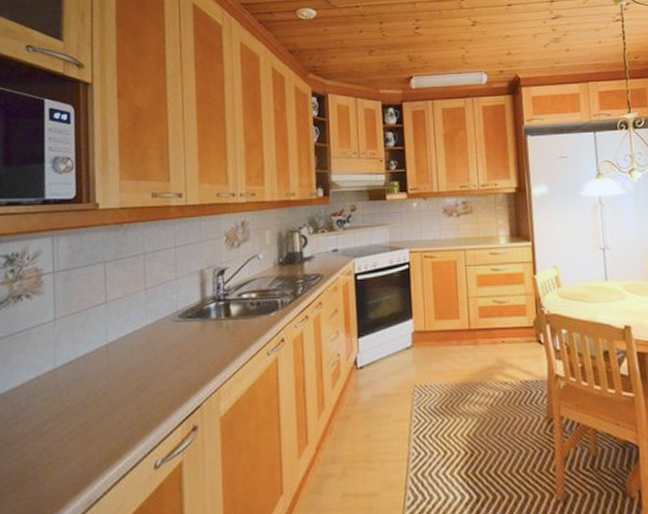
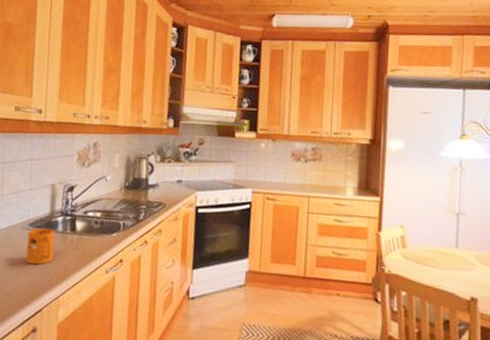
mug: none [178,316,209,358] -> present [26,227,55,265]

